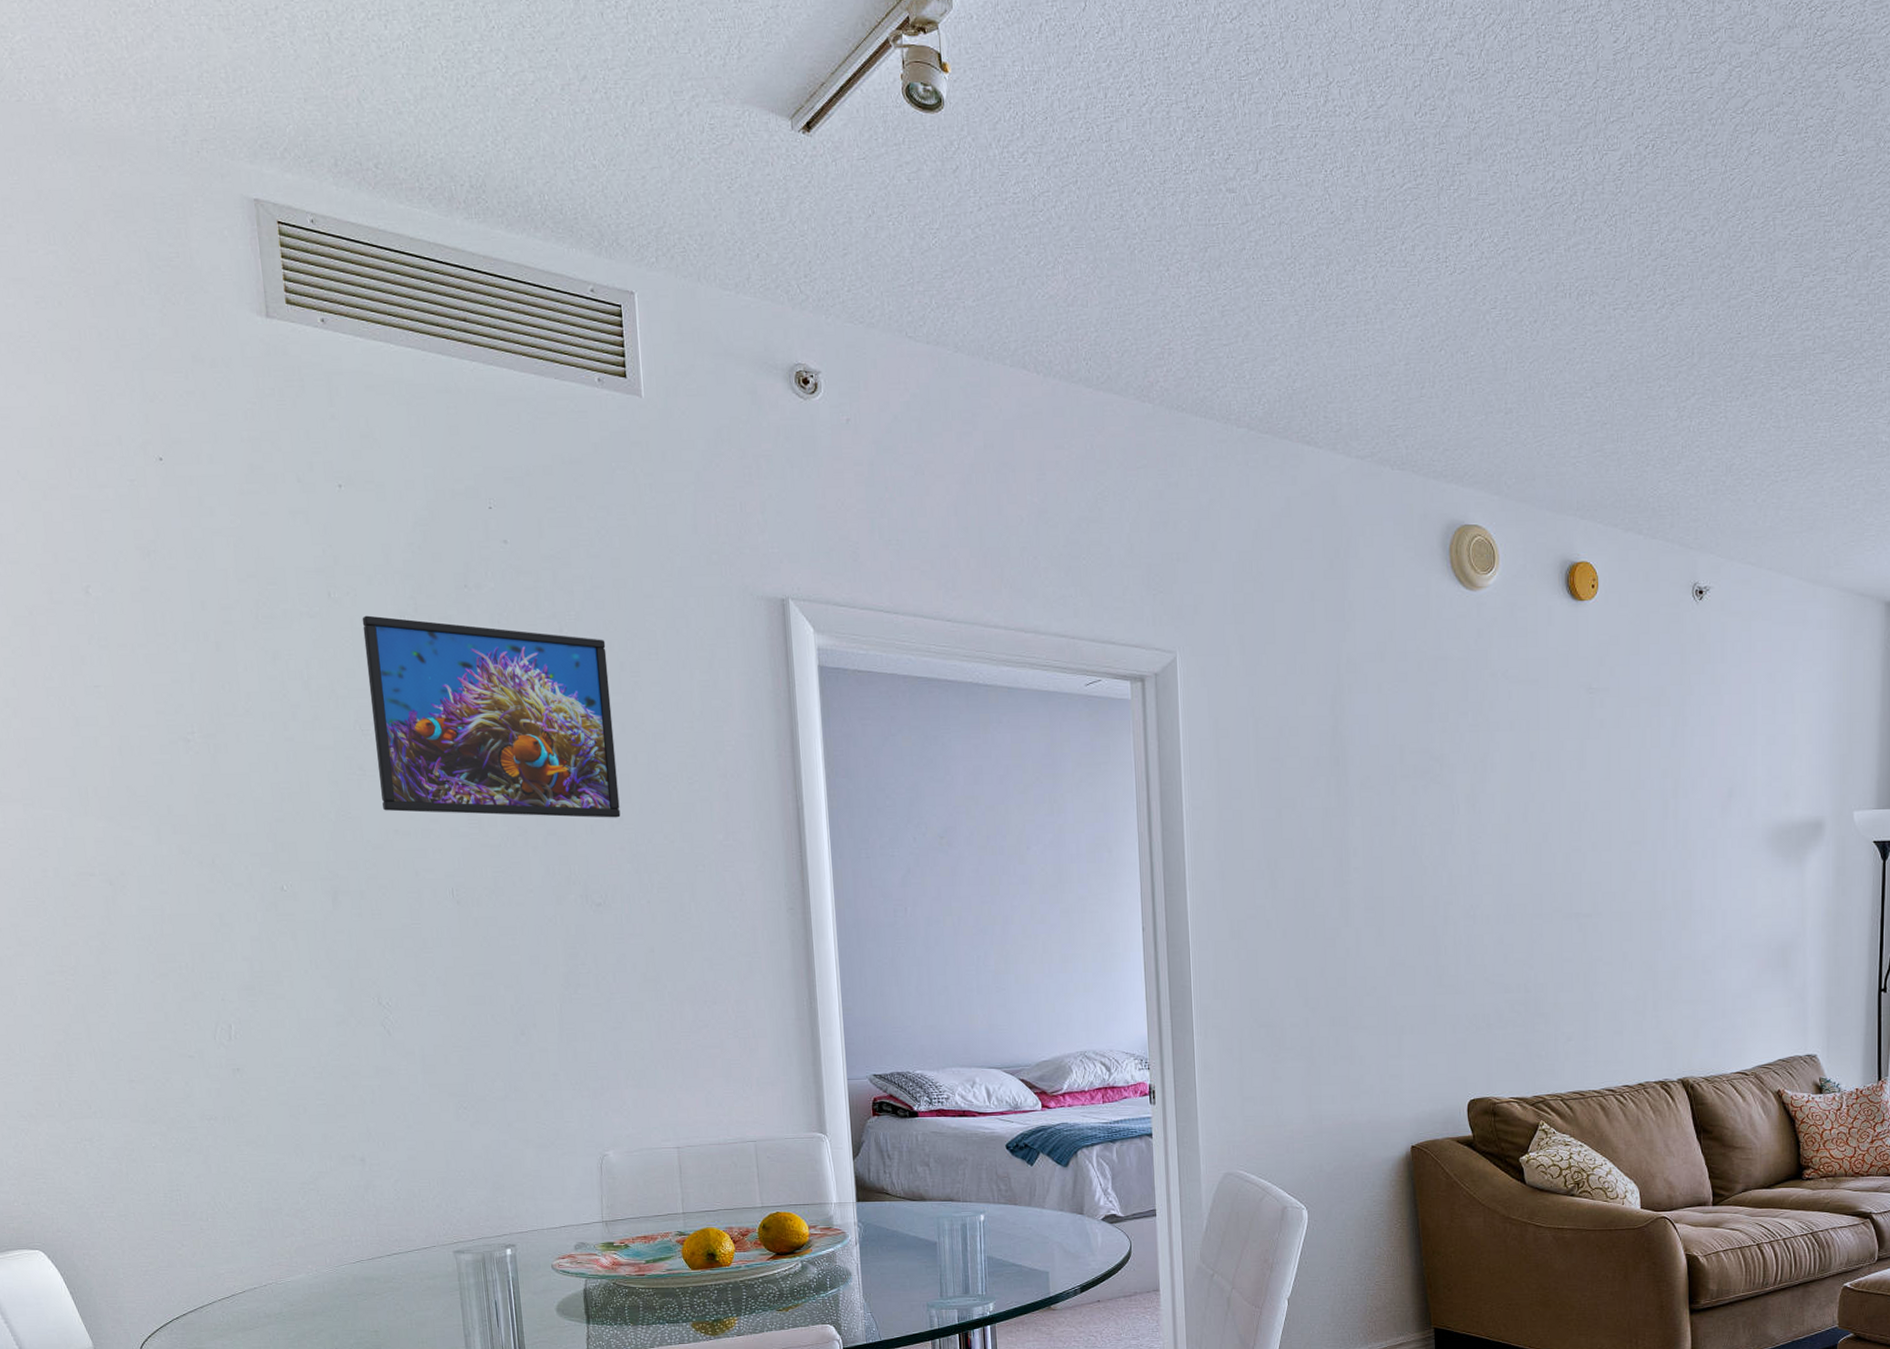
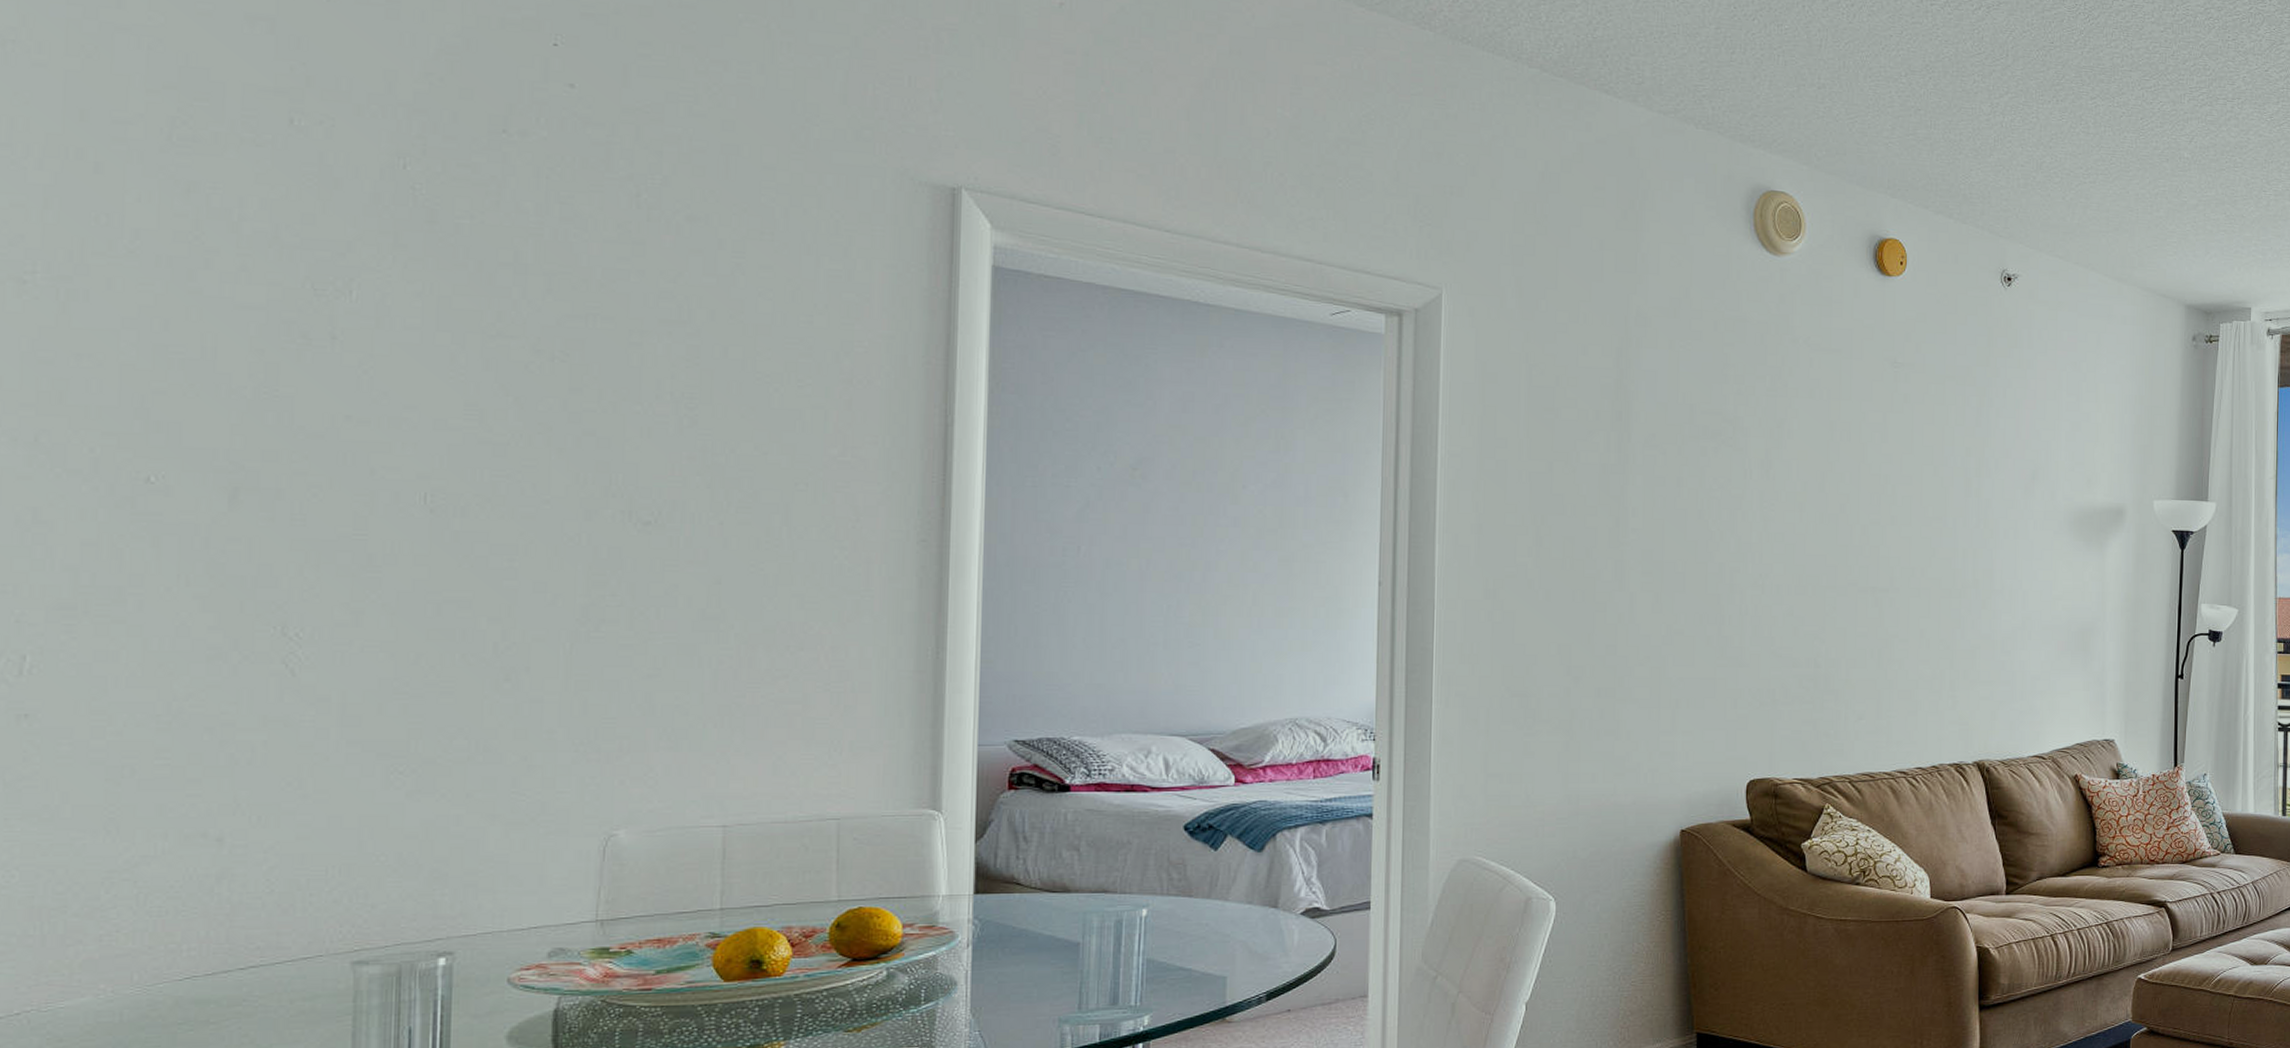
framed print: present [362,615,621,818] -> none [332,151,701,421]

